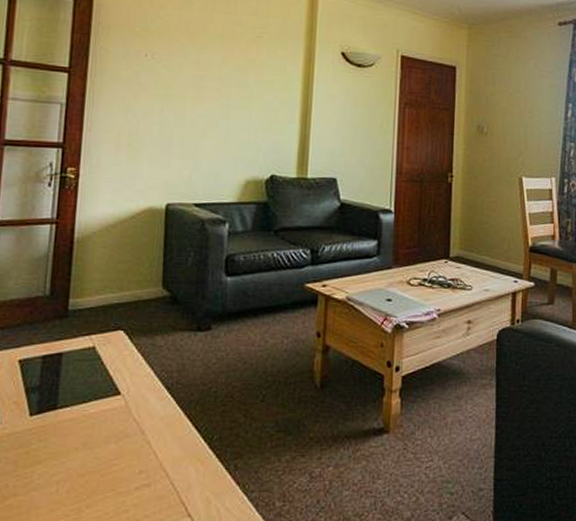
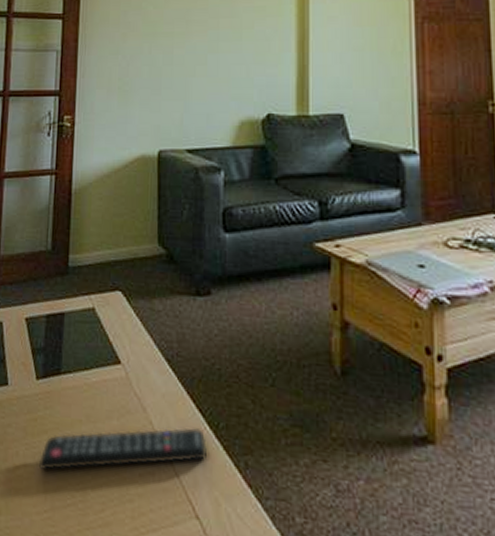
remote control: none [30,443,202,497] -> present [38,428,208,471]

